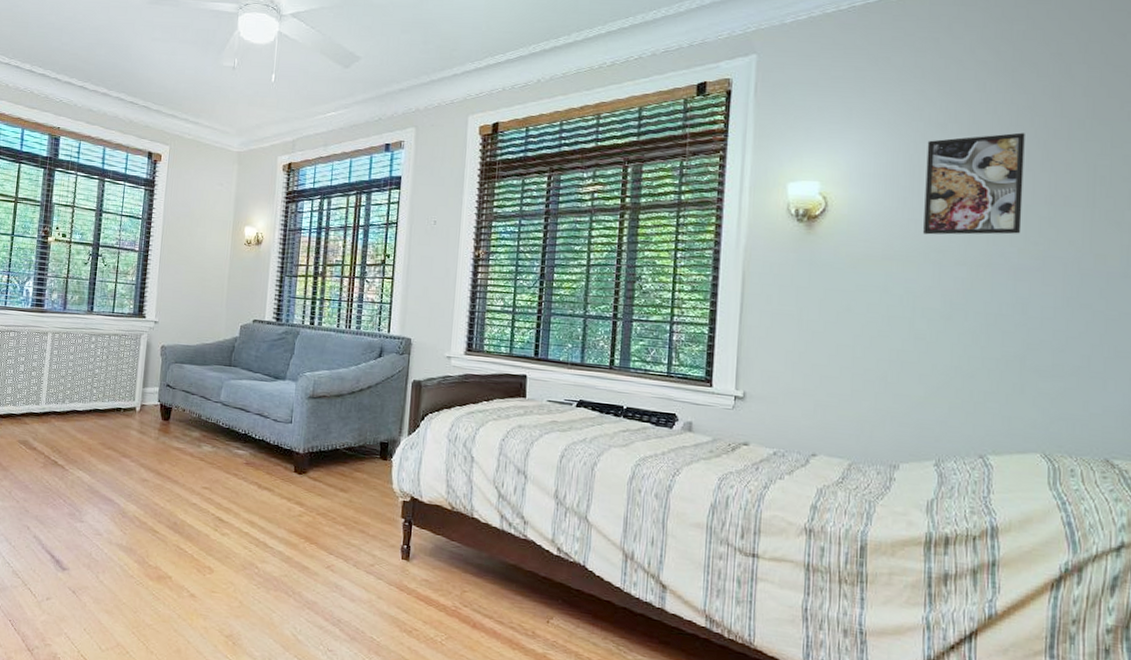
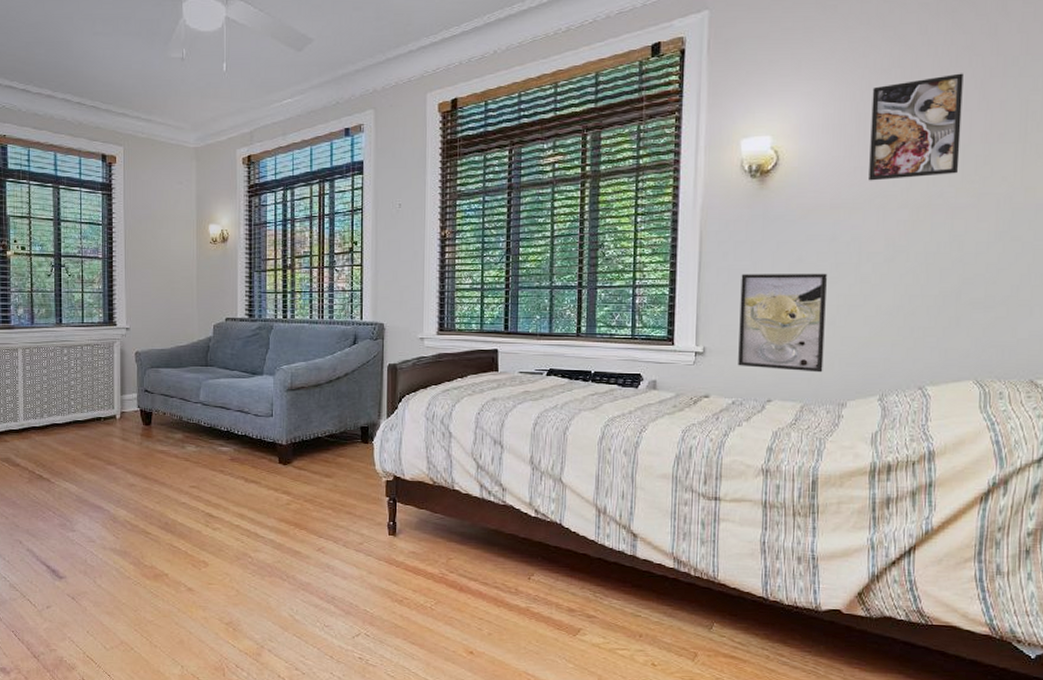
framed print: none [780,319,878,430] -> present [738,273,827,373]

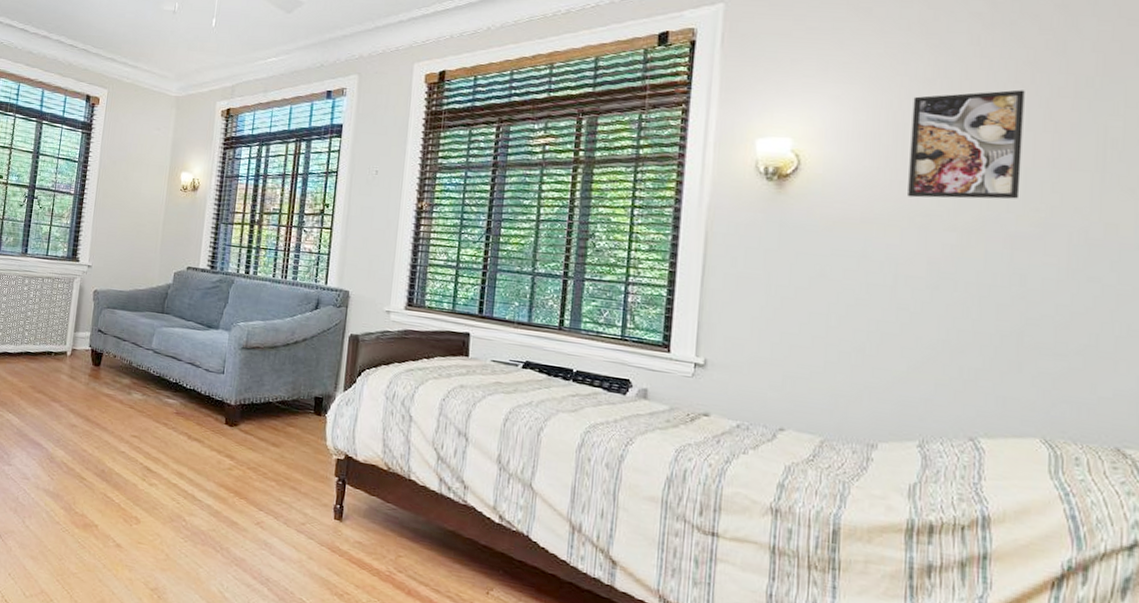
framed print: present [738,273,827,373] -> none [745,283,855,405]

